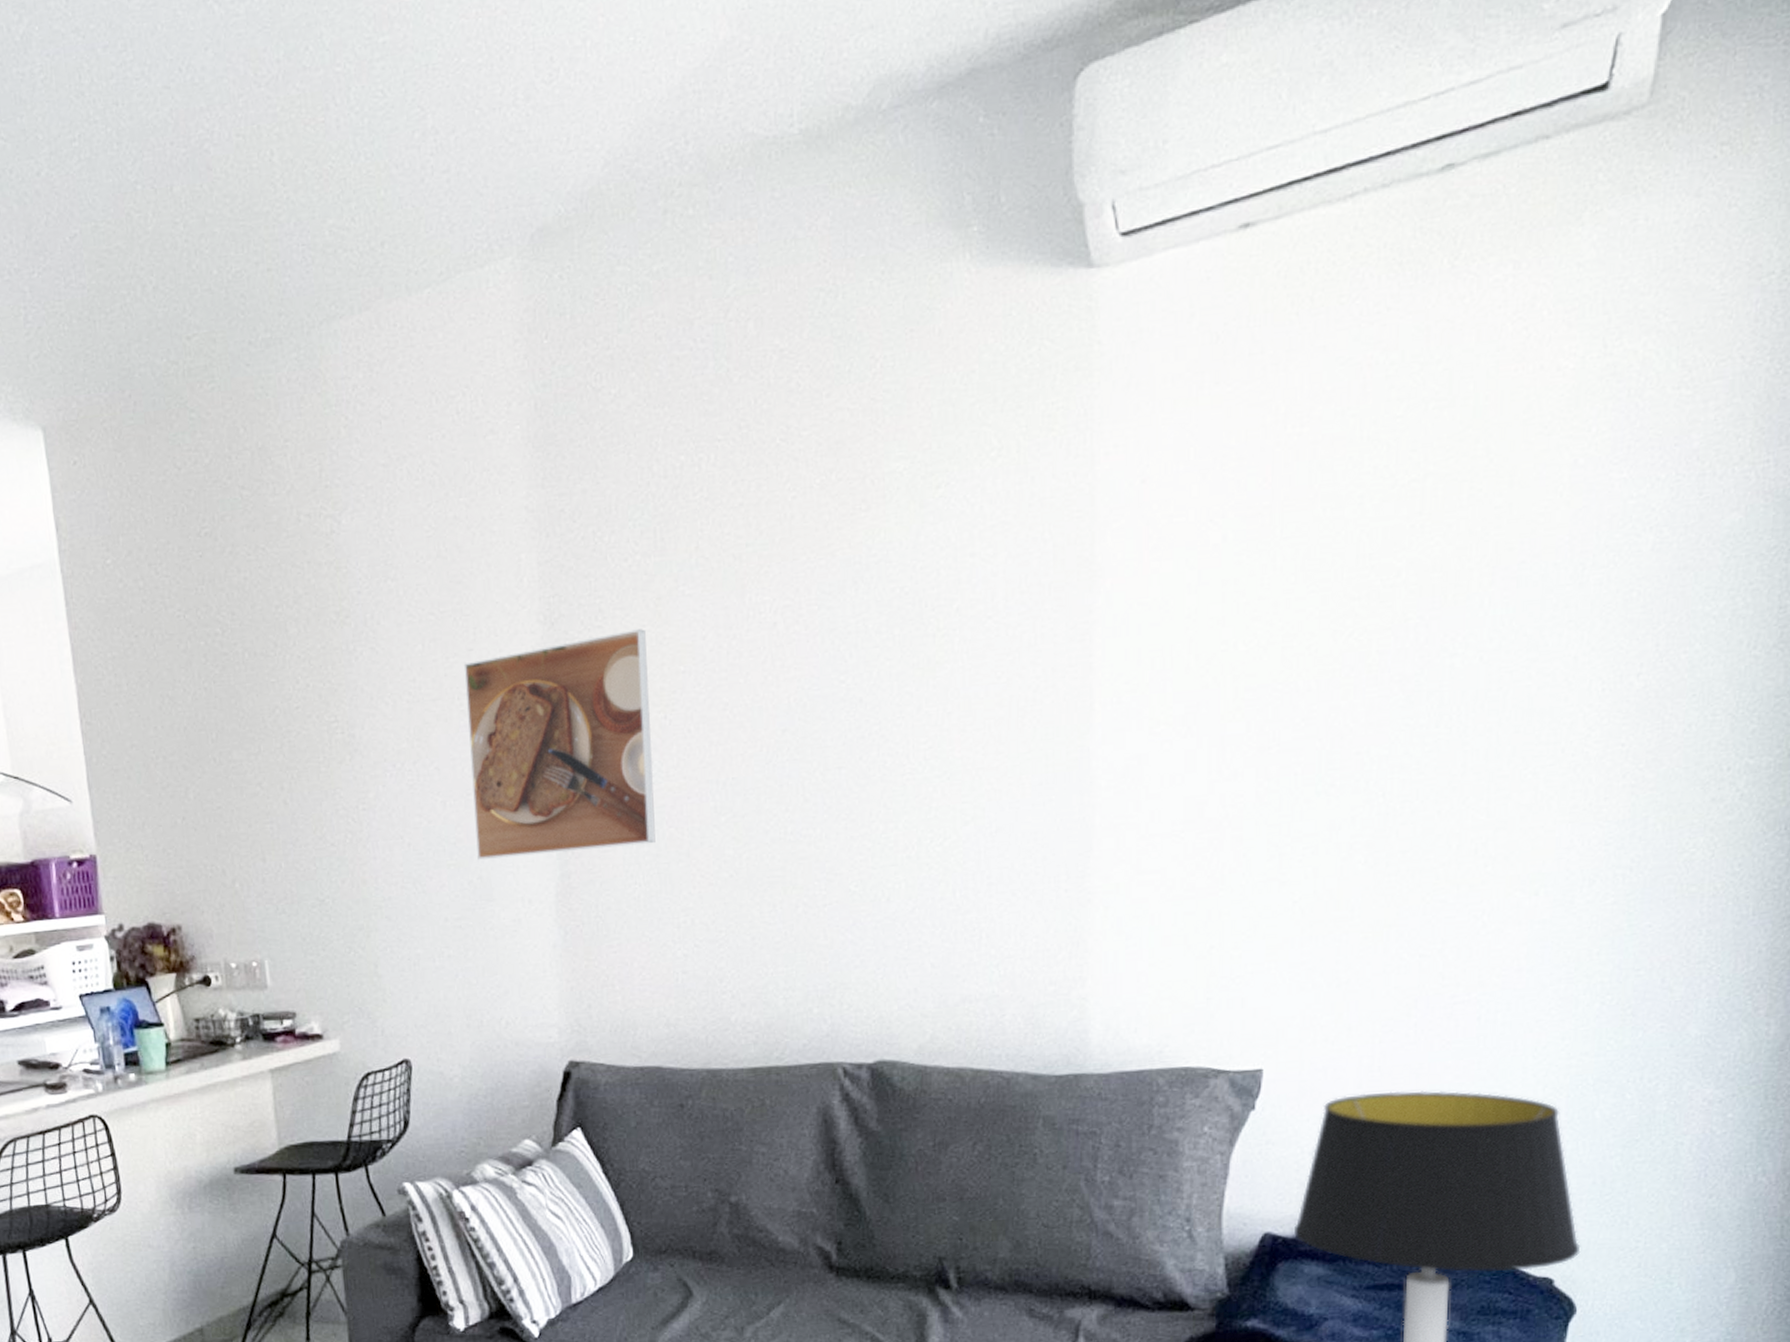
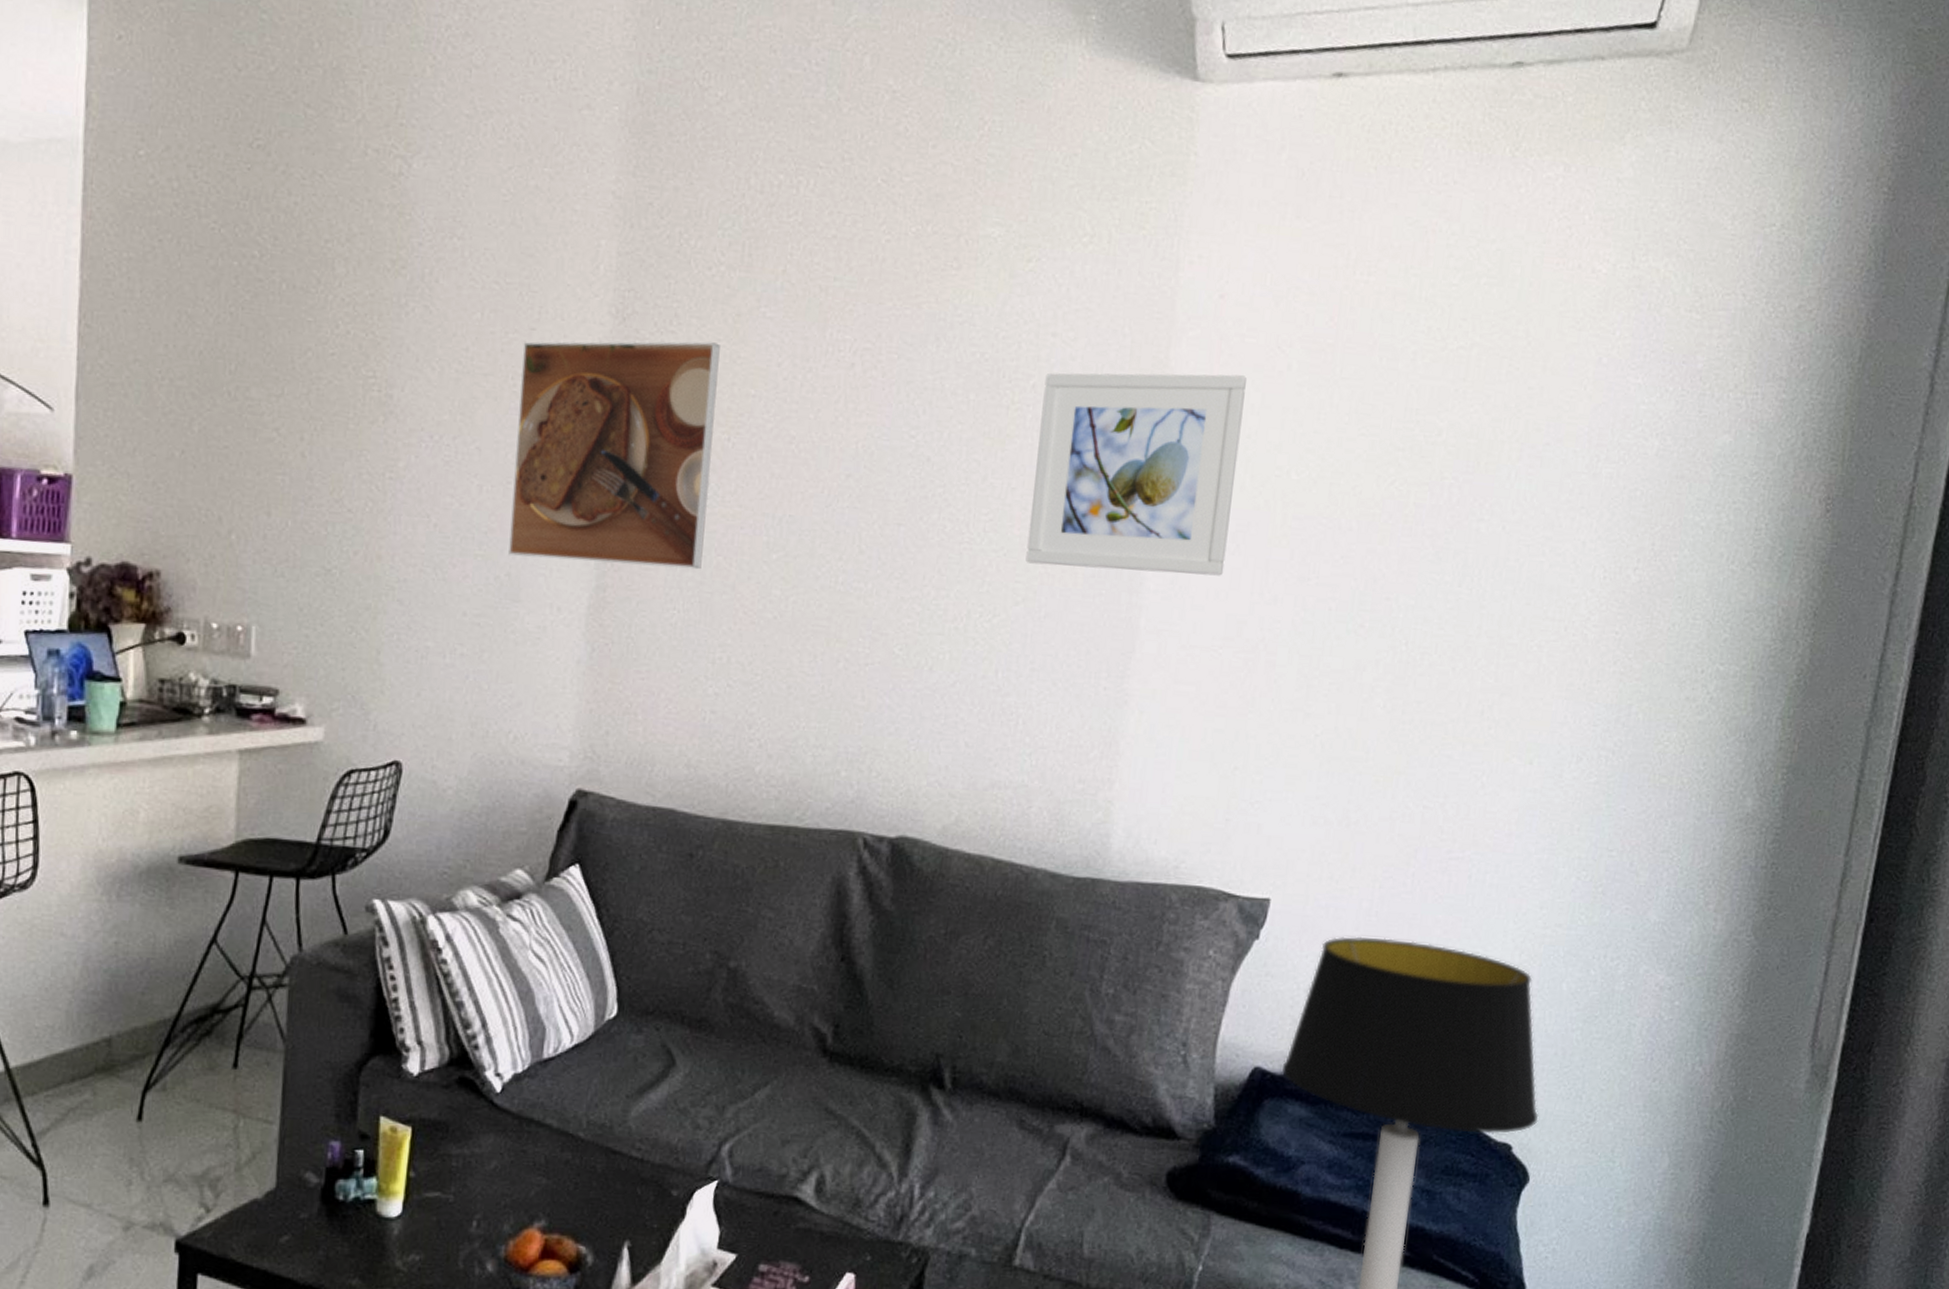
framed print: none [969,556,1179,783] -> present [1025,373,1246,576]

